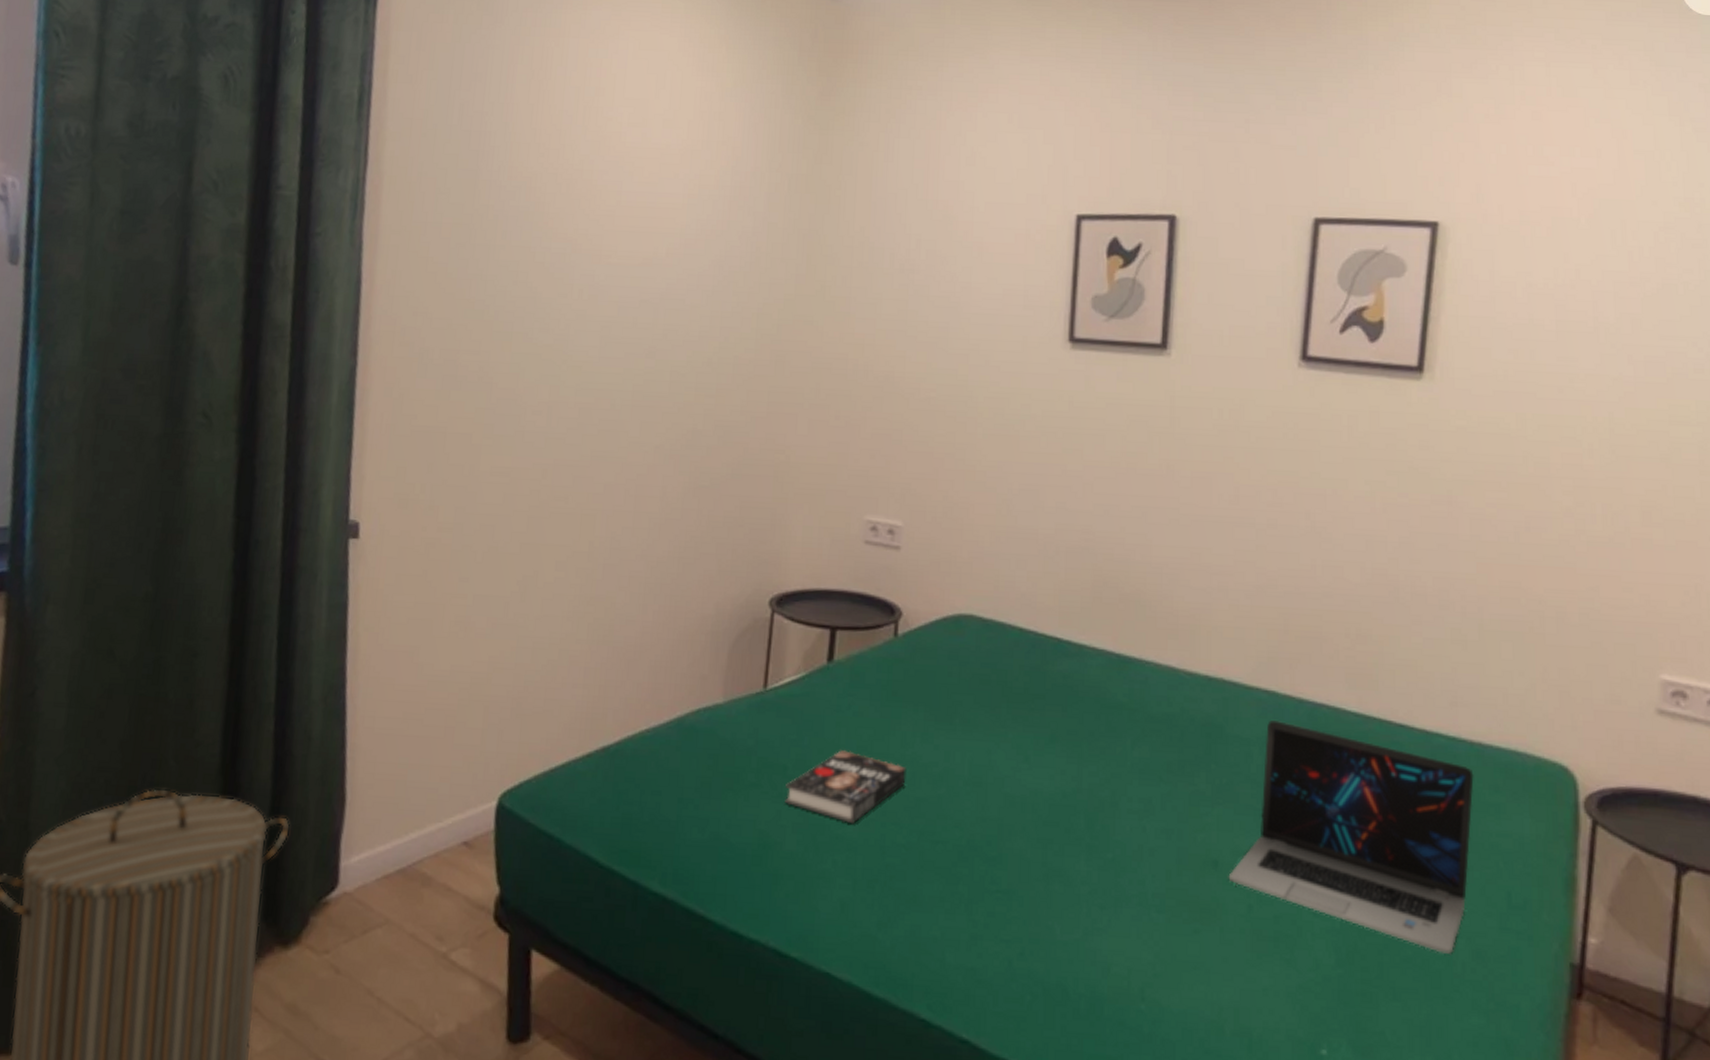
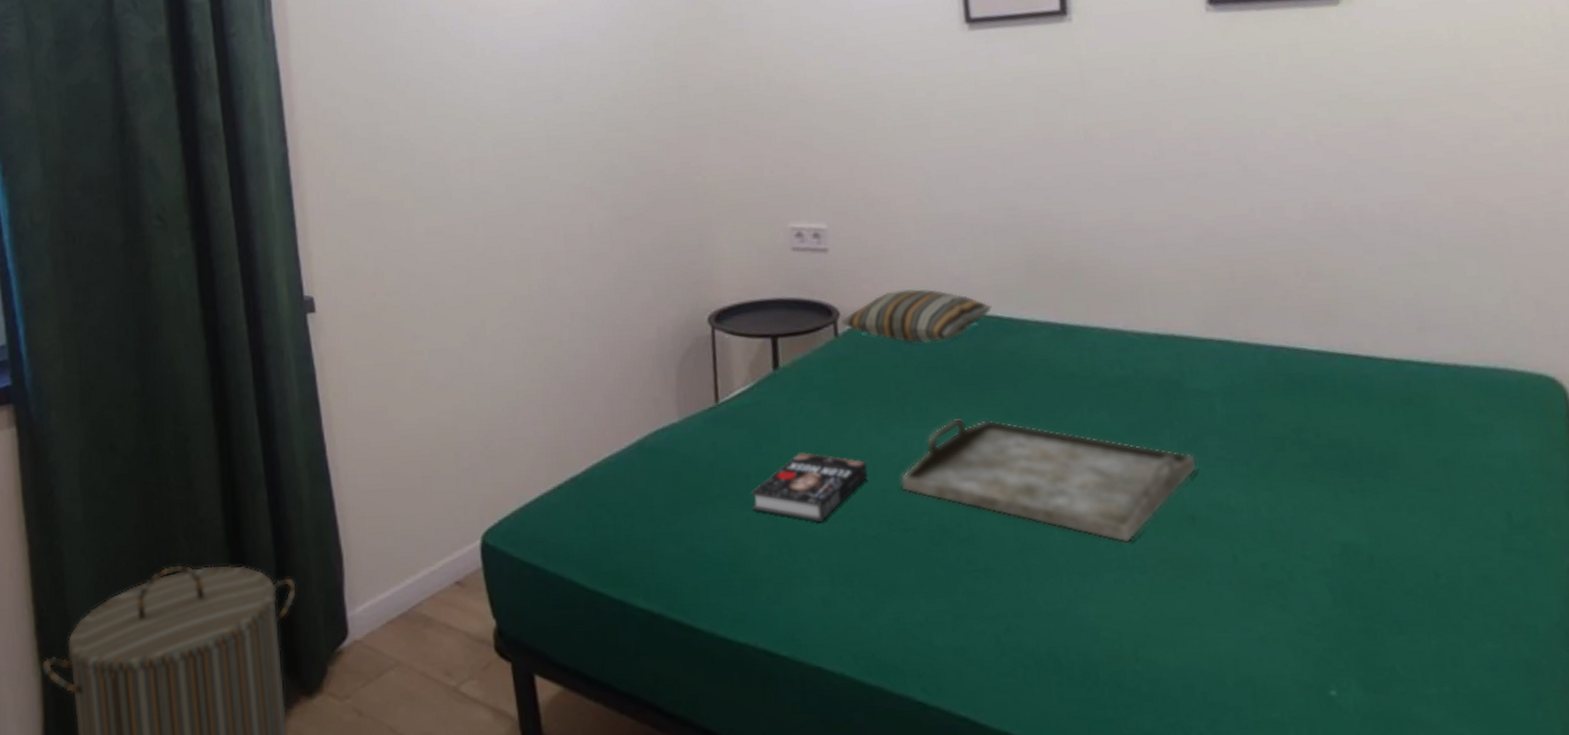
pillow: none [903,598,1053,656] -> present [841,289,992,343]
serving tray: none [937,734,1228,880] -> present [900,417,1198,543]
laptop: present [1228,720,1474,954] -> none [1207,369,1463,582]

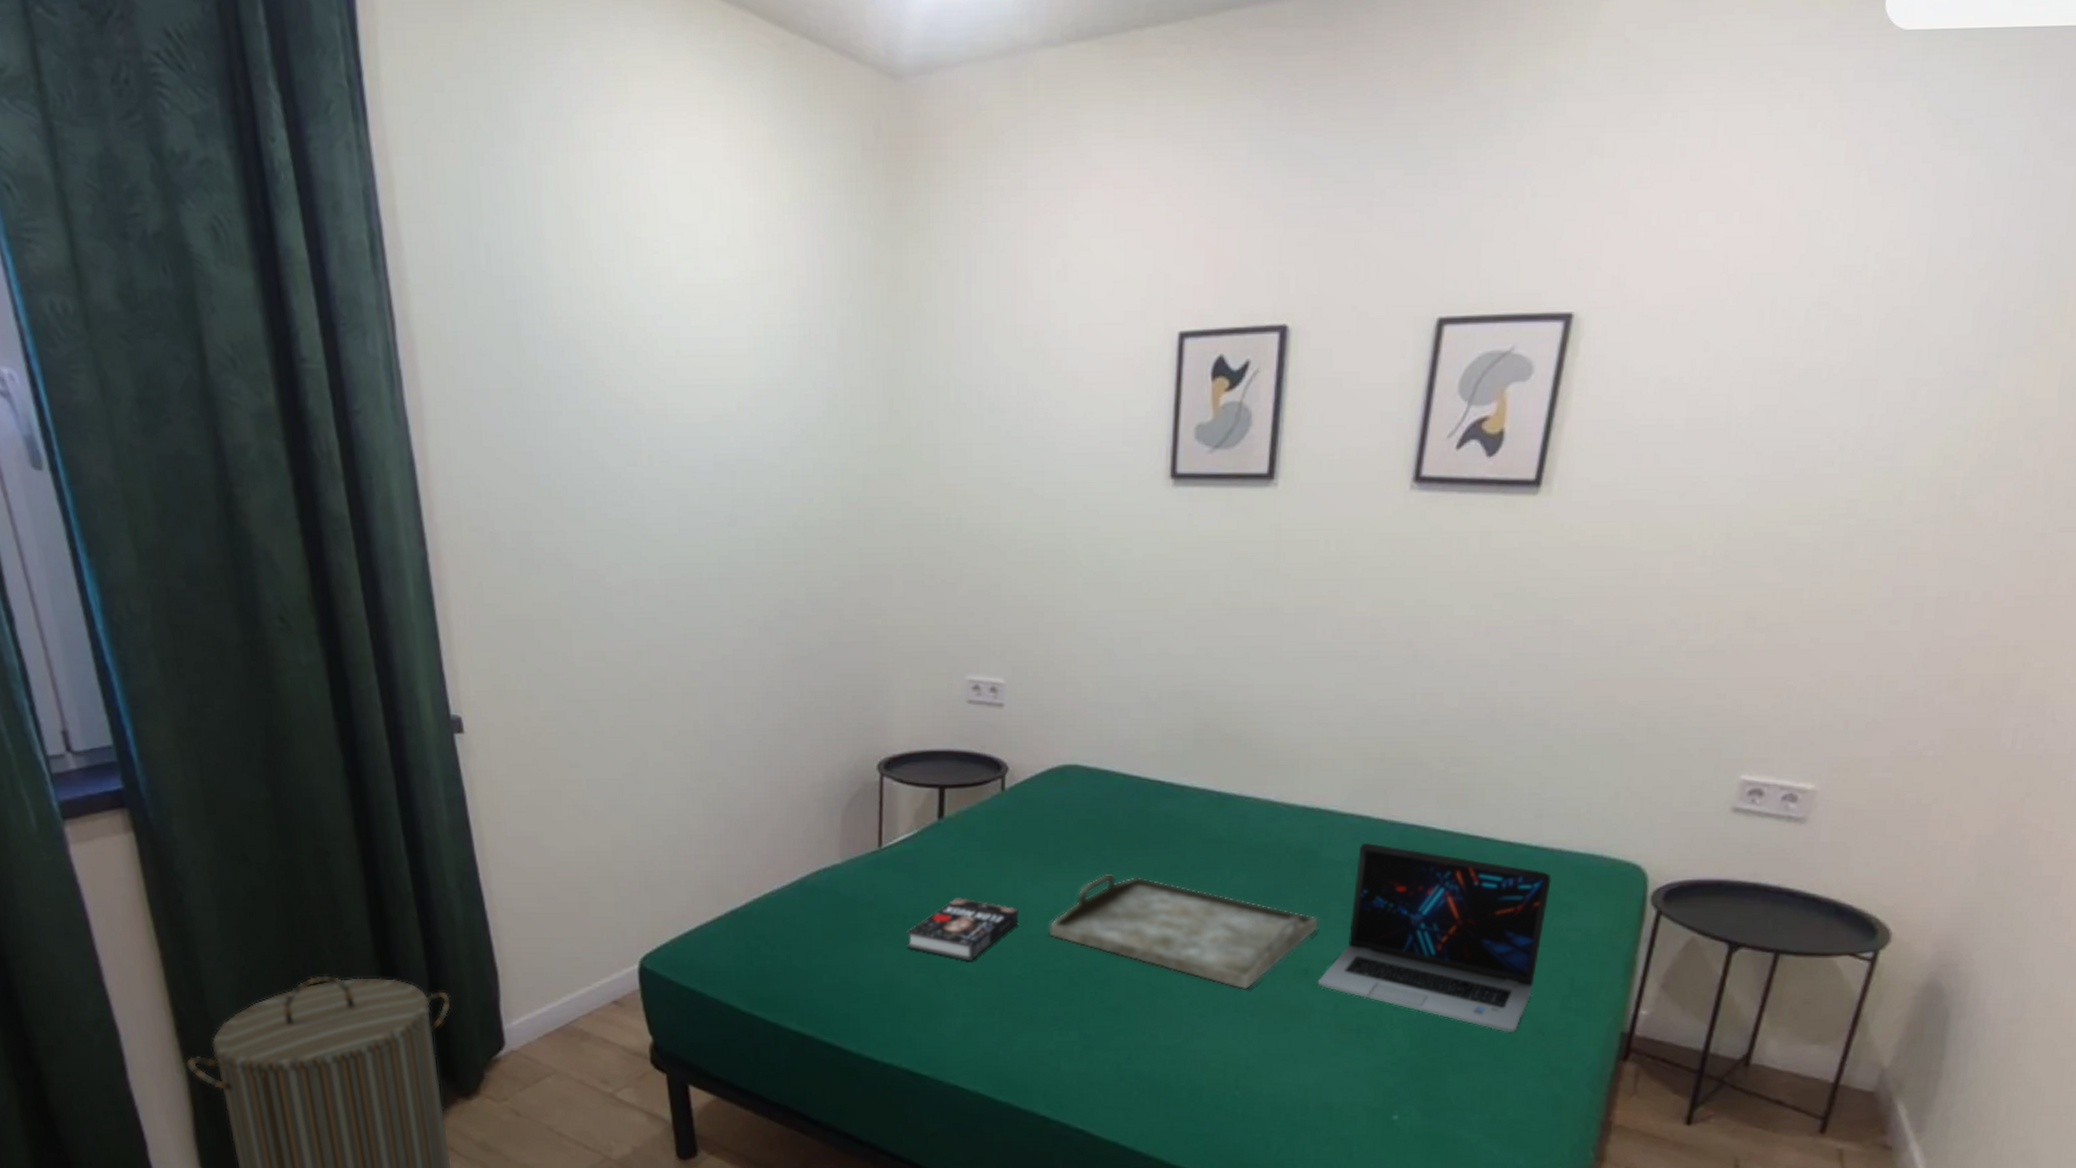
pillow: present [841,289,992,343] -> none [1009,749,1155,802]
laptop: none [1207,369,1463,582] -> present [1317,843,1551,1032]

